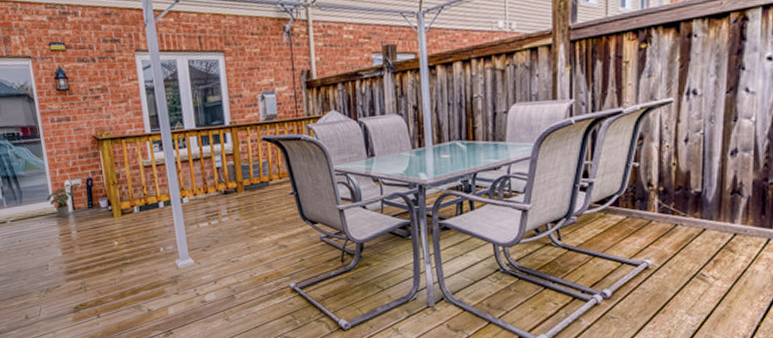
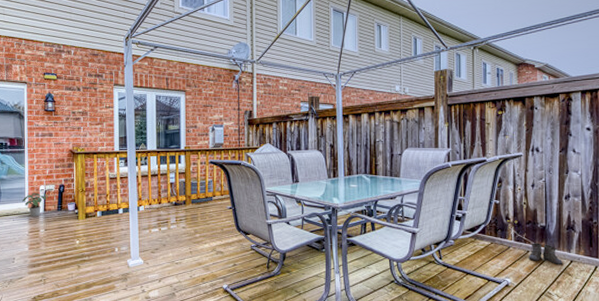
boots: none [675,213,724,240] -> present [527,243,564,265]

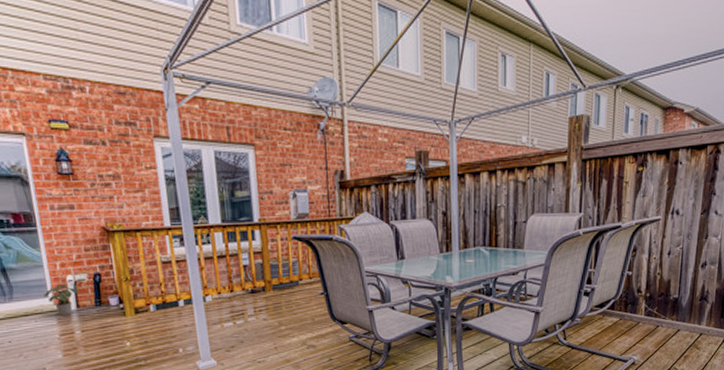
boots: present [527,243,564,265] -> none [657,316,693,339]

